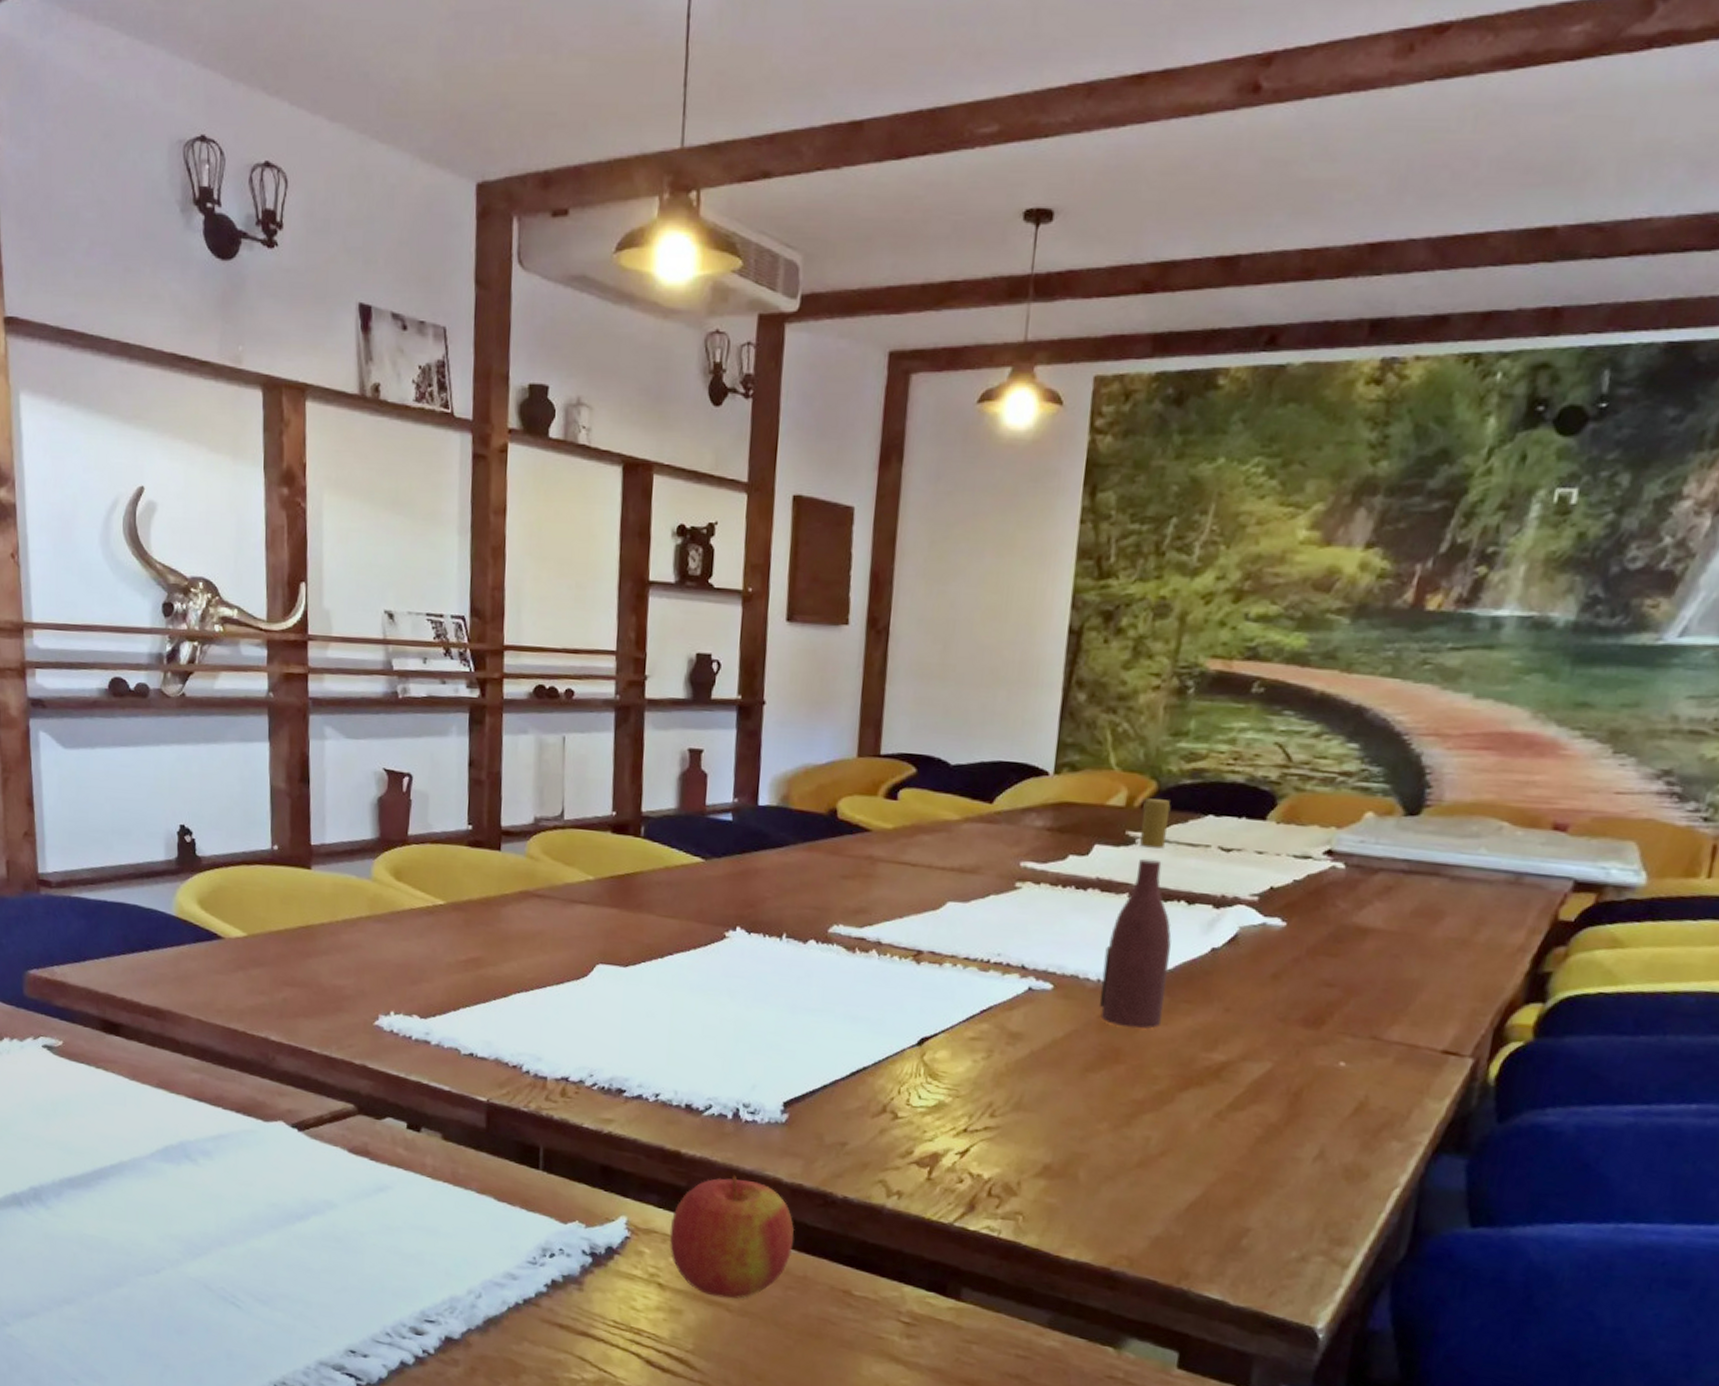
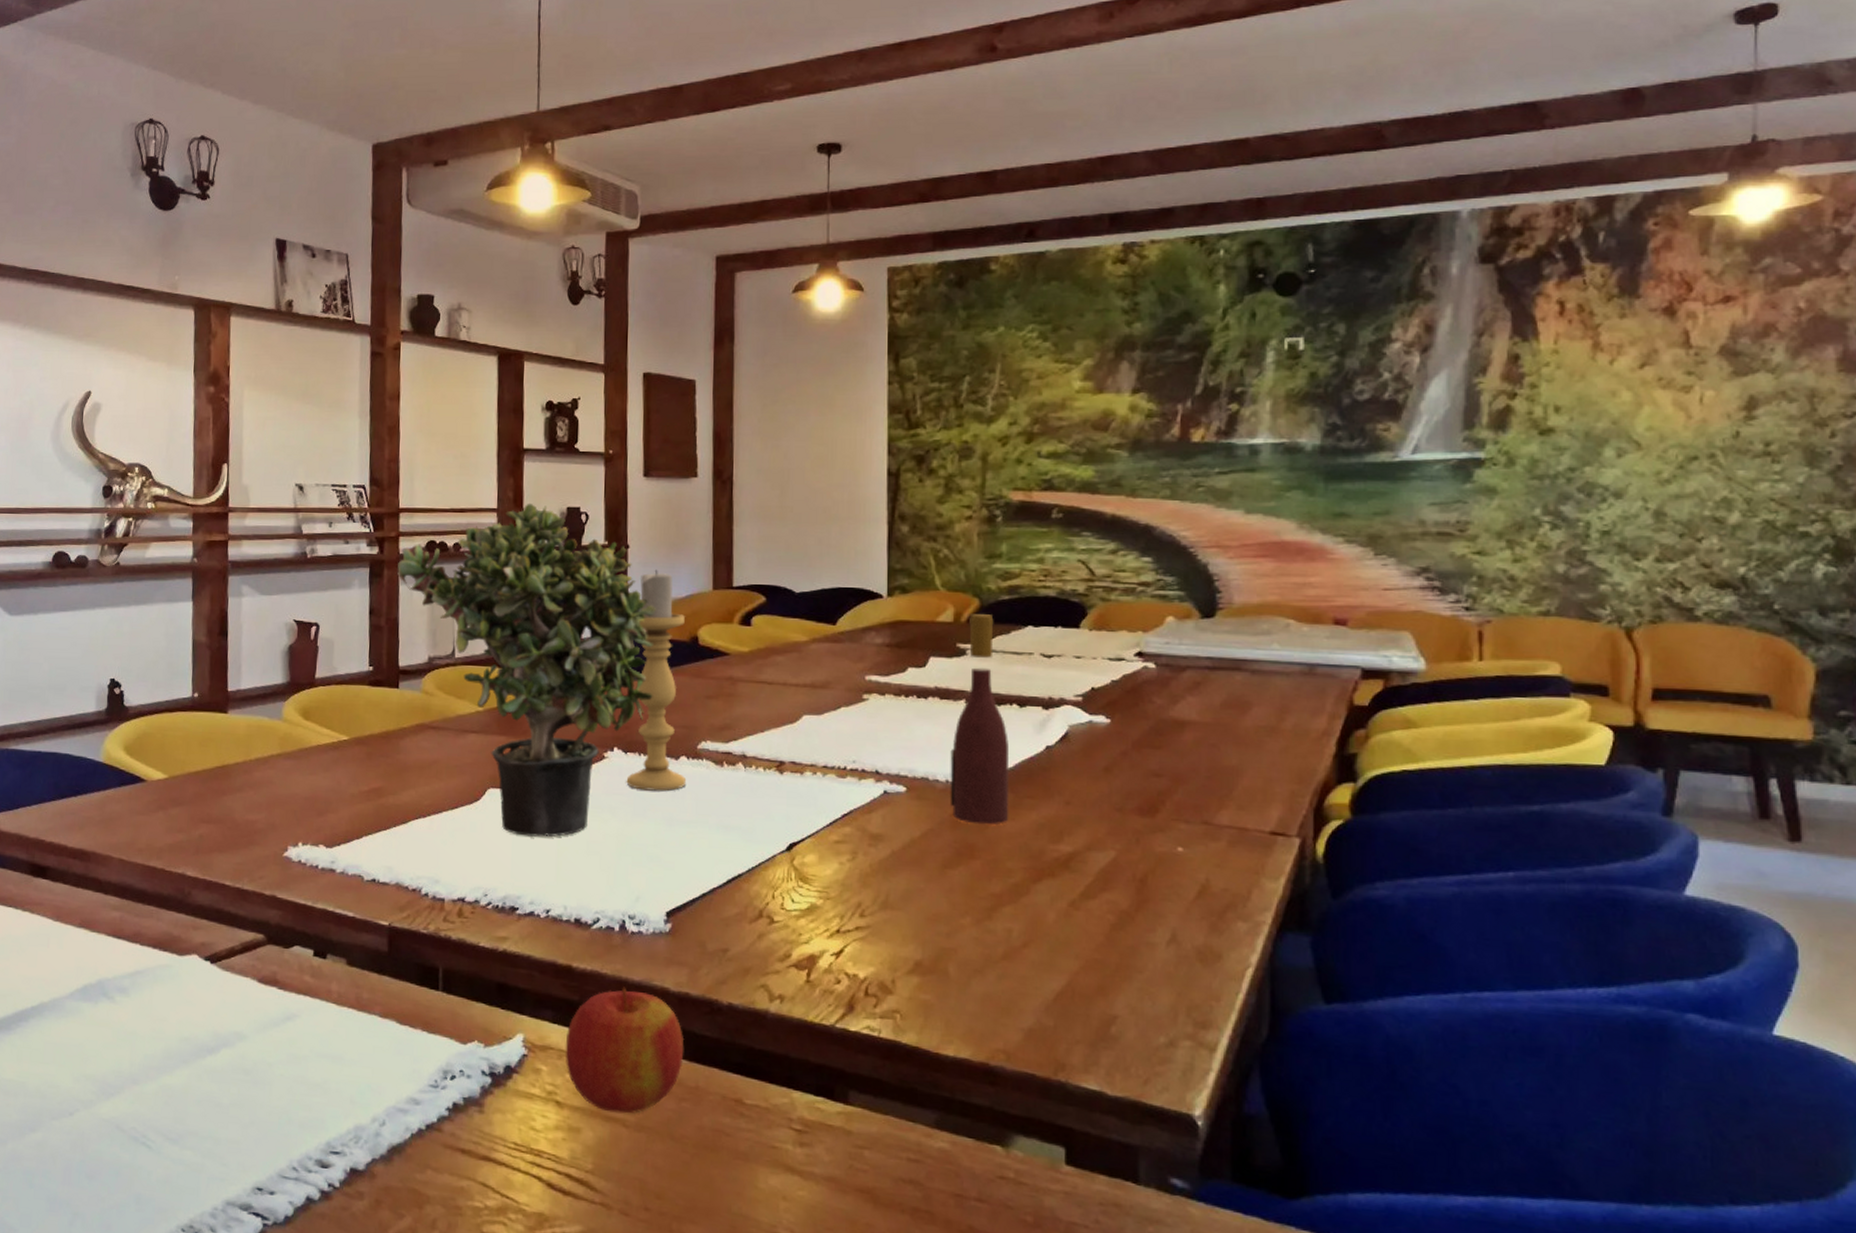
potted plant: none [501,646,793,1019] -> present [397,503,657,837]
candle holder: none [748,730,824,976] -> present [626,569,687,791]

